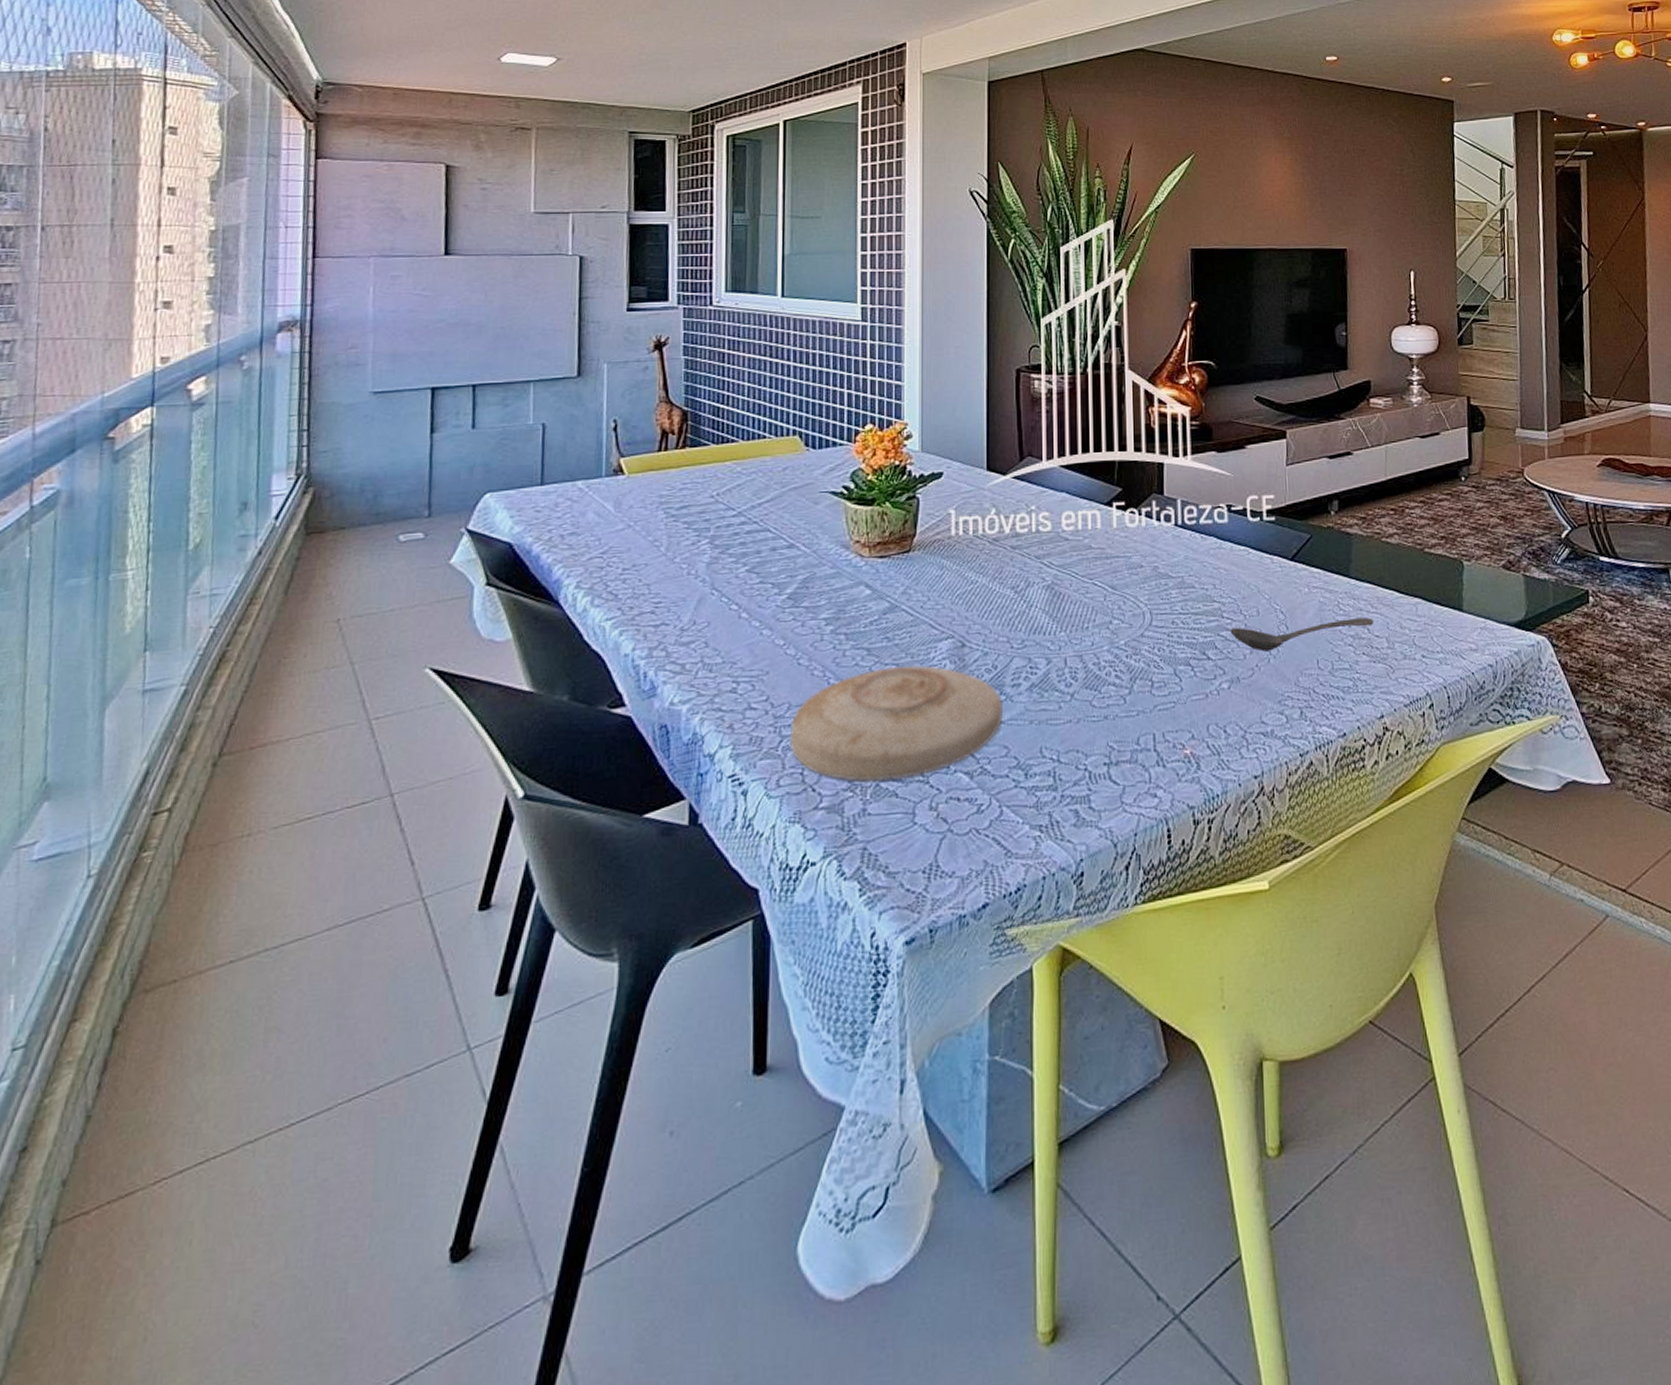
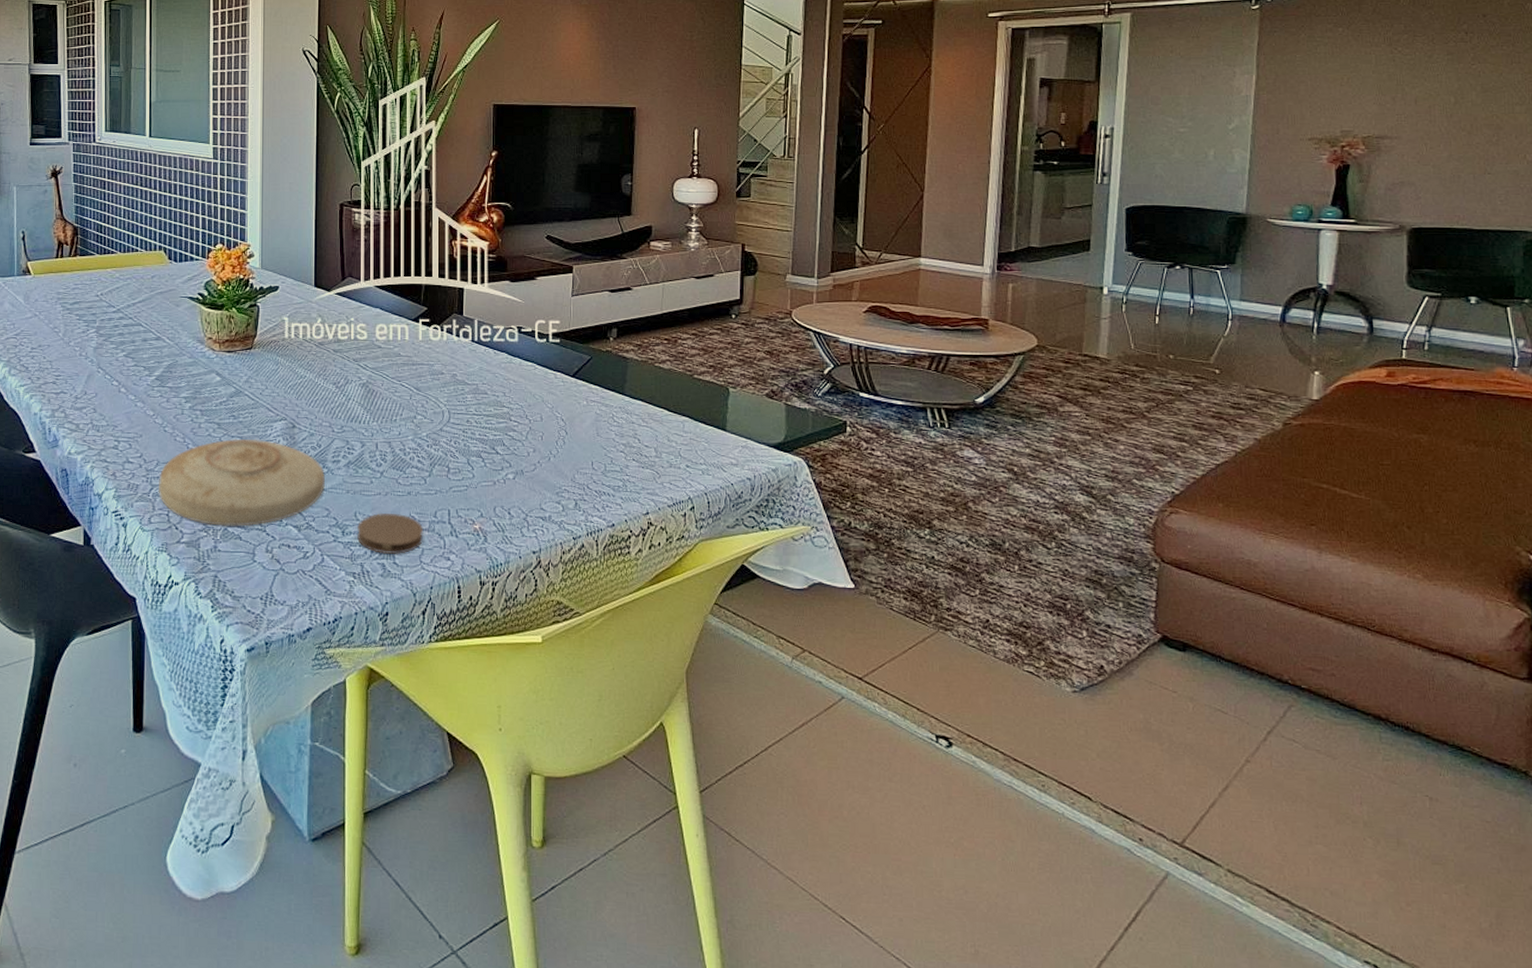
coaster: none [1044,744,1124,797] -> present [357,512,423,555]
stirrer: present [1230,618,1374,652] -> none [516,430,644,451]

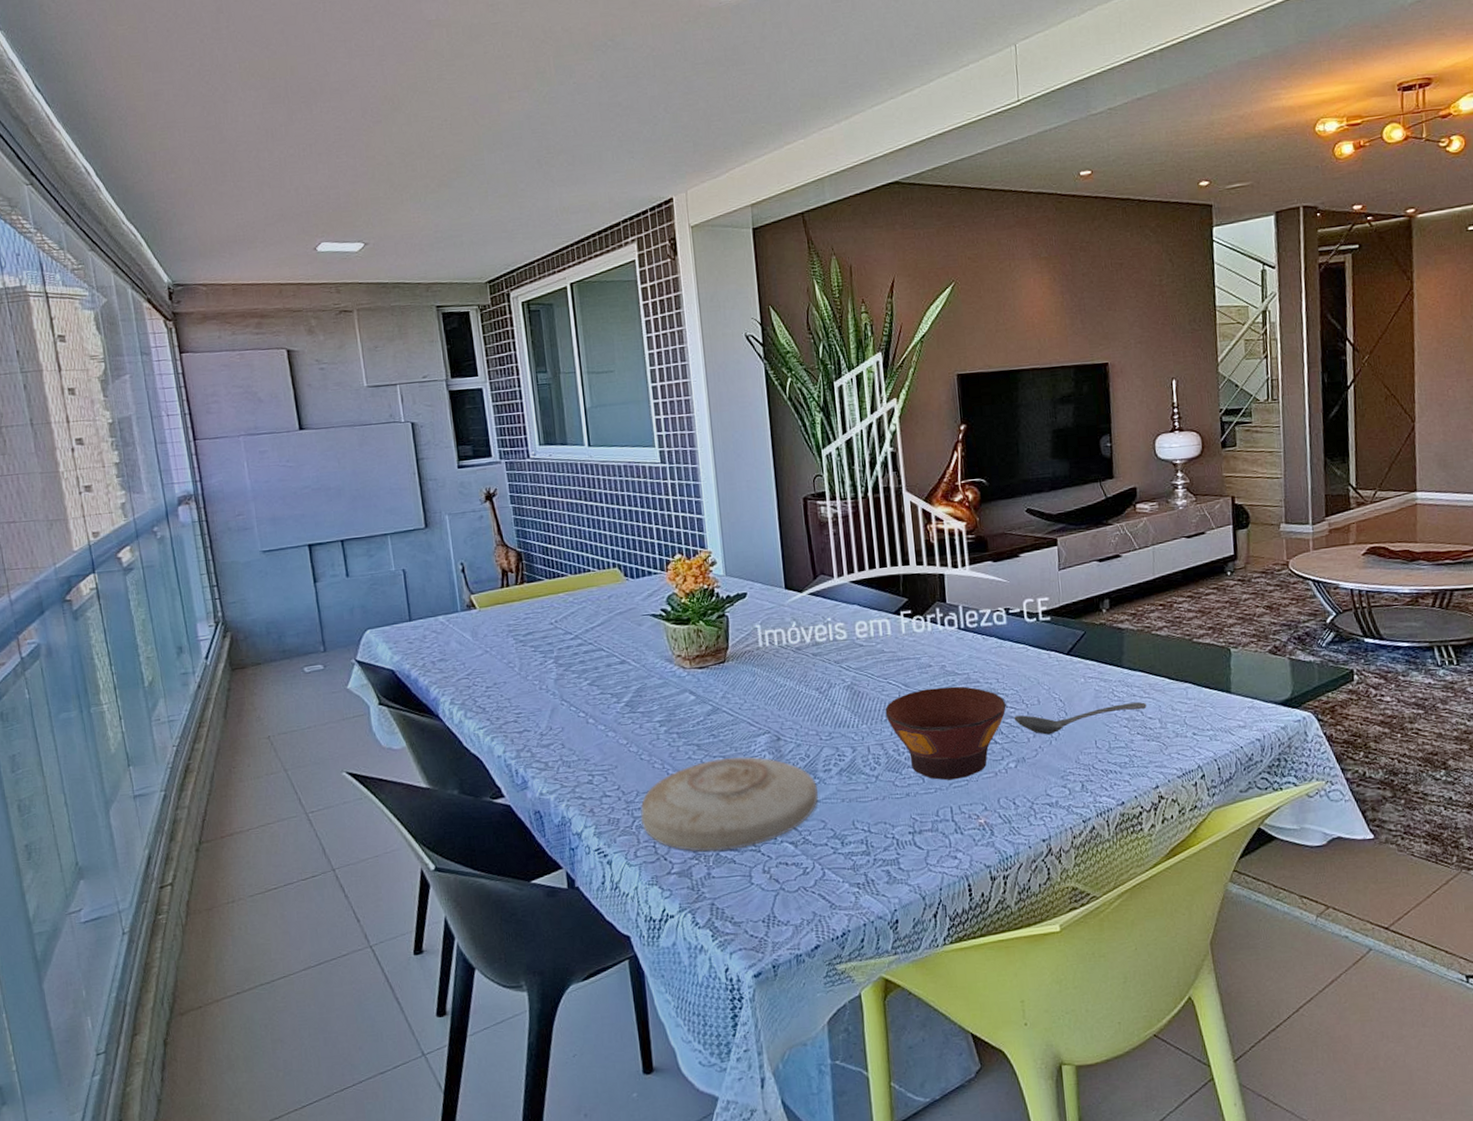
coaster: present [357,512,423,555] -> none [857,817,927,860]
bowl: none [396,395,510,484] -> present [885,686,1006,781]
stirrer: none [516,430,644,451] -> present [1014,702,1147,735]

